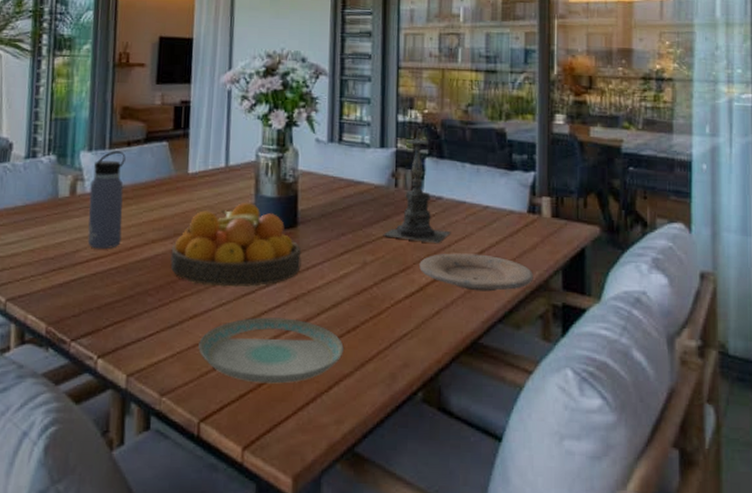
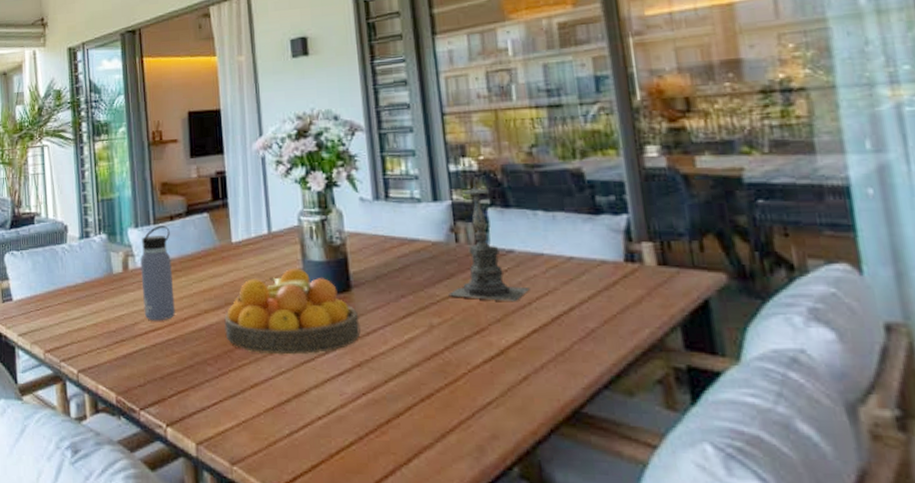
plate: present [198,317,344,384] -> none [263,385,420,455]
plate: present [419,253,533,292] -> none [496,311,643,354]

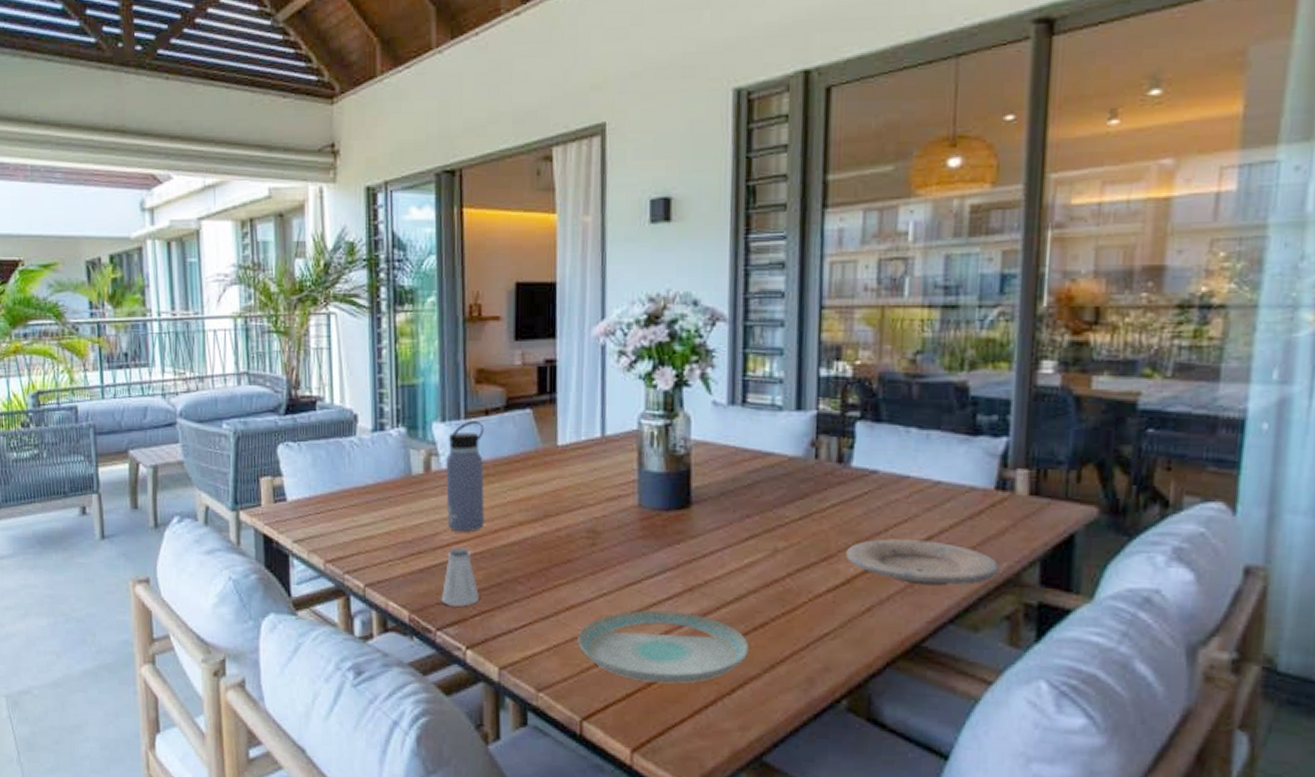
saltshaker: none [142,334,175,388] -> present [441,547,479,607]
fruit bowl: present [224,267,361,355] -> none [541,478,697,576]
plate: none [263,385,420,455] -> present [578,610,749,684]
candle holder: present [448,173,530,301] -> none [799,380,889,527]
plate: none [496,311,643,354] -> present [846,539,1000,586]

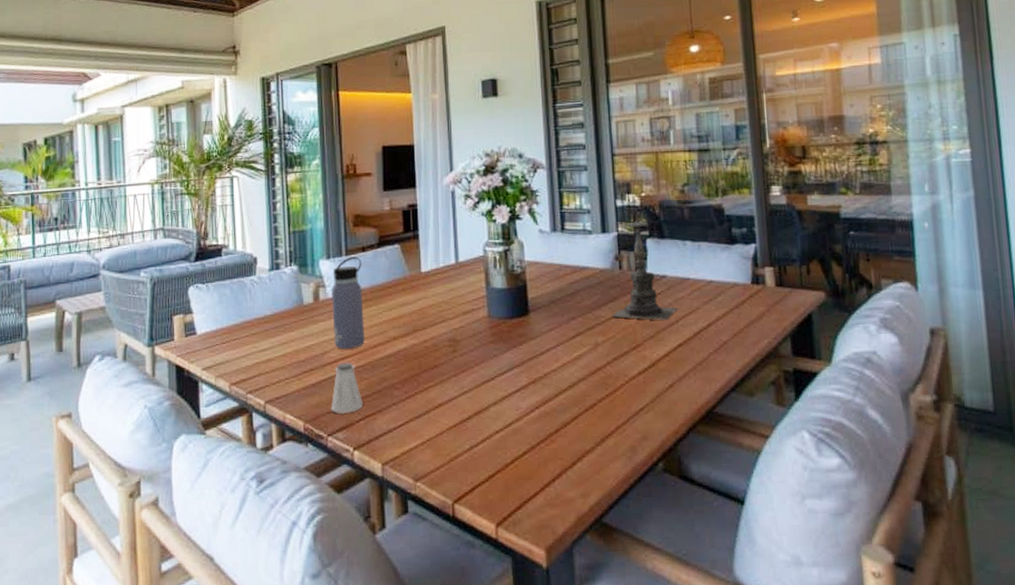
plate: present [578,610,749,684] -> none [446,401,584,464]
candle holder: none [799,380,889,527] -> present [612,208,678,320]
plate: present [846,539,1000,586] -> none [649,327,763,363]

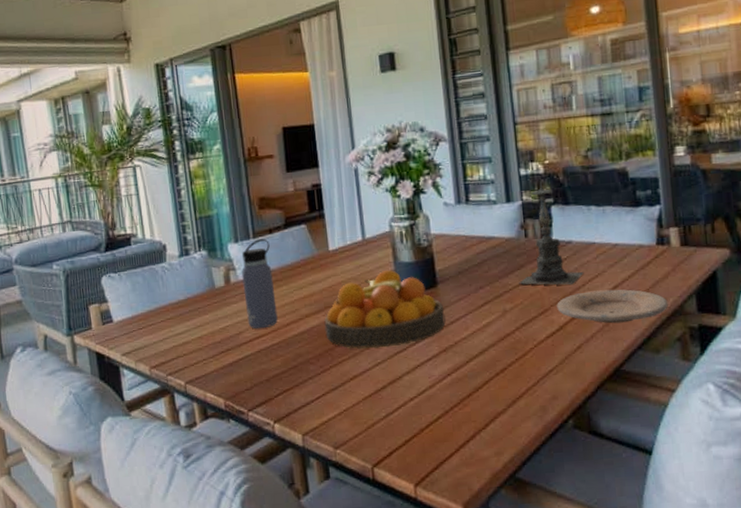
saltshaker: present [330,362,363,413] -> none [249,341,280,390]
fruit bowl: none [412,294,536,377] -> present [324,269,446,350]
plate: none [649,327,763,363] -> present [557,289,668,324]

